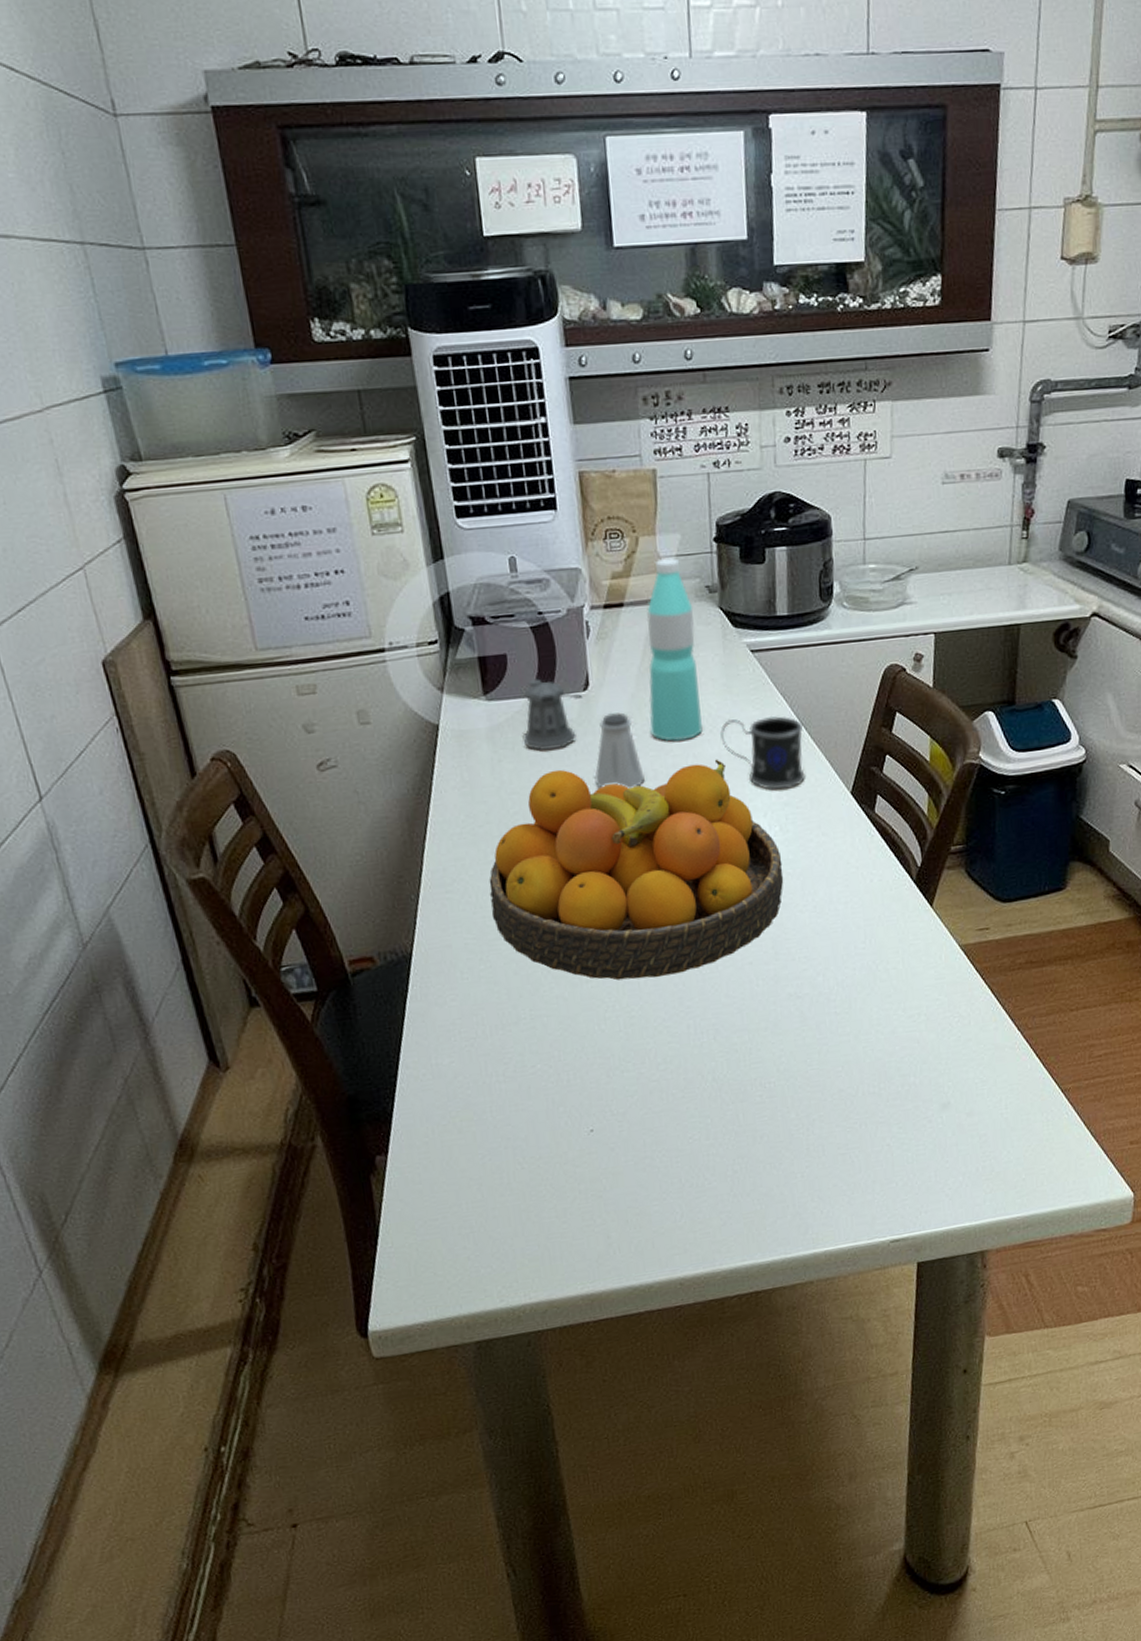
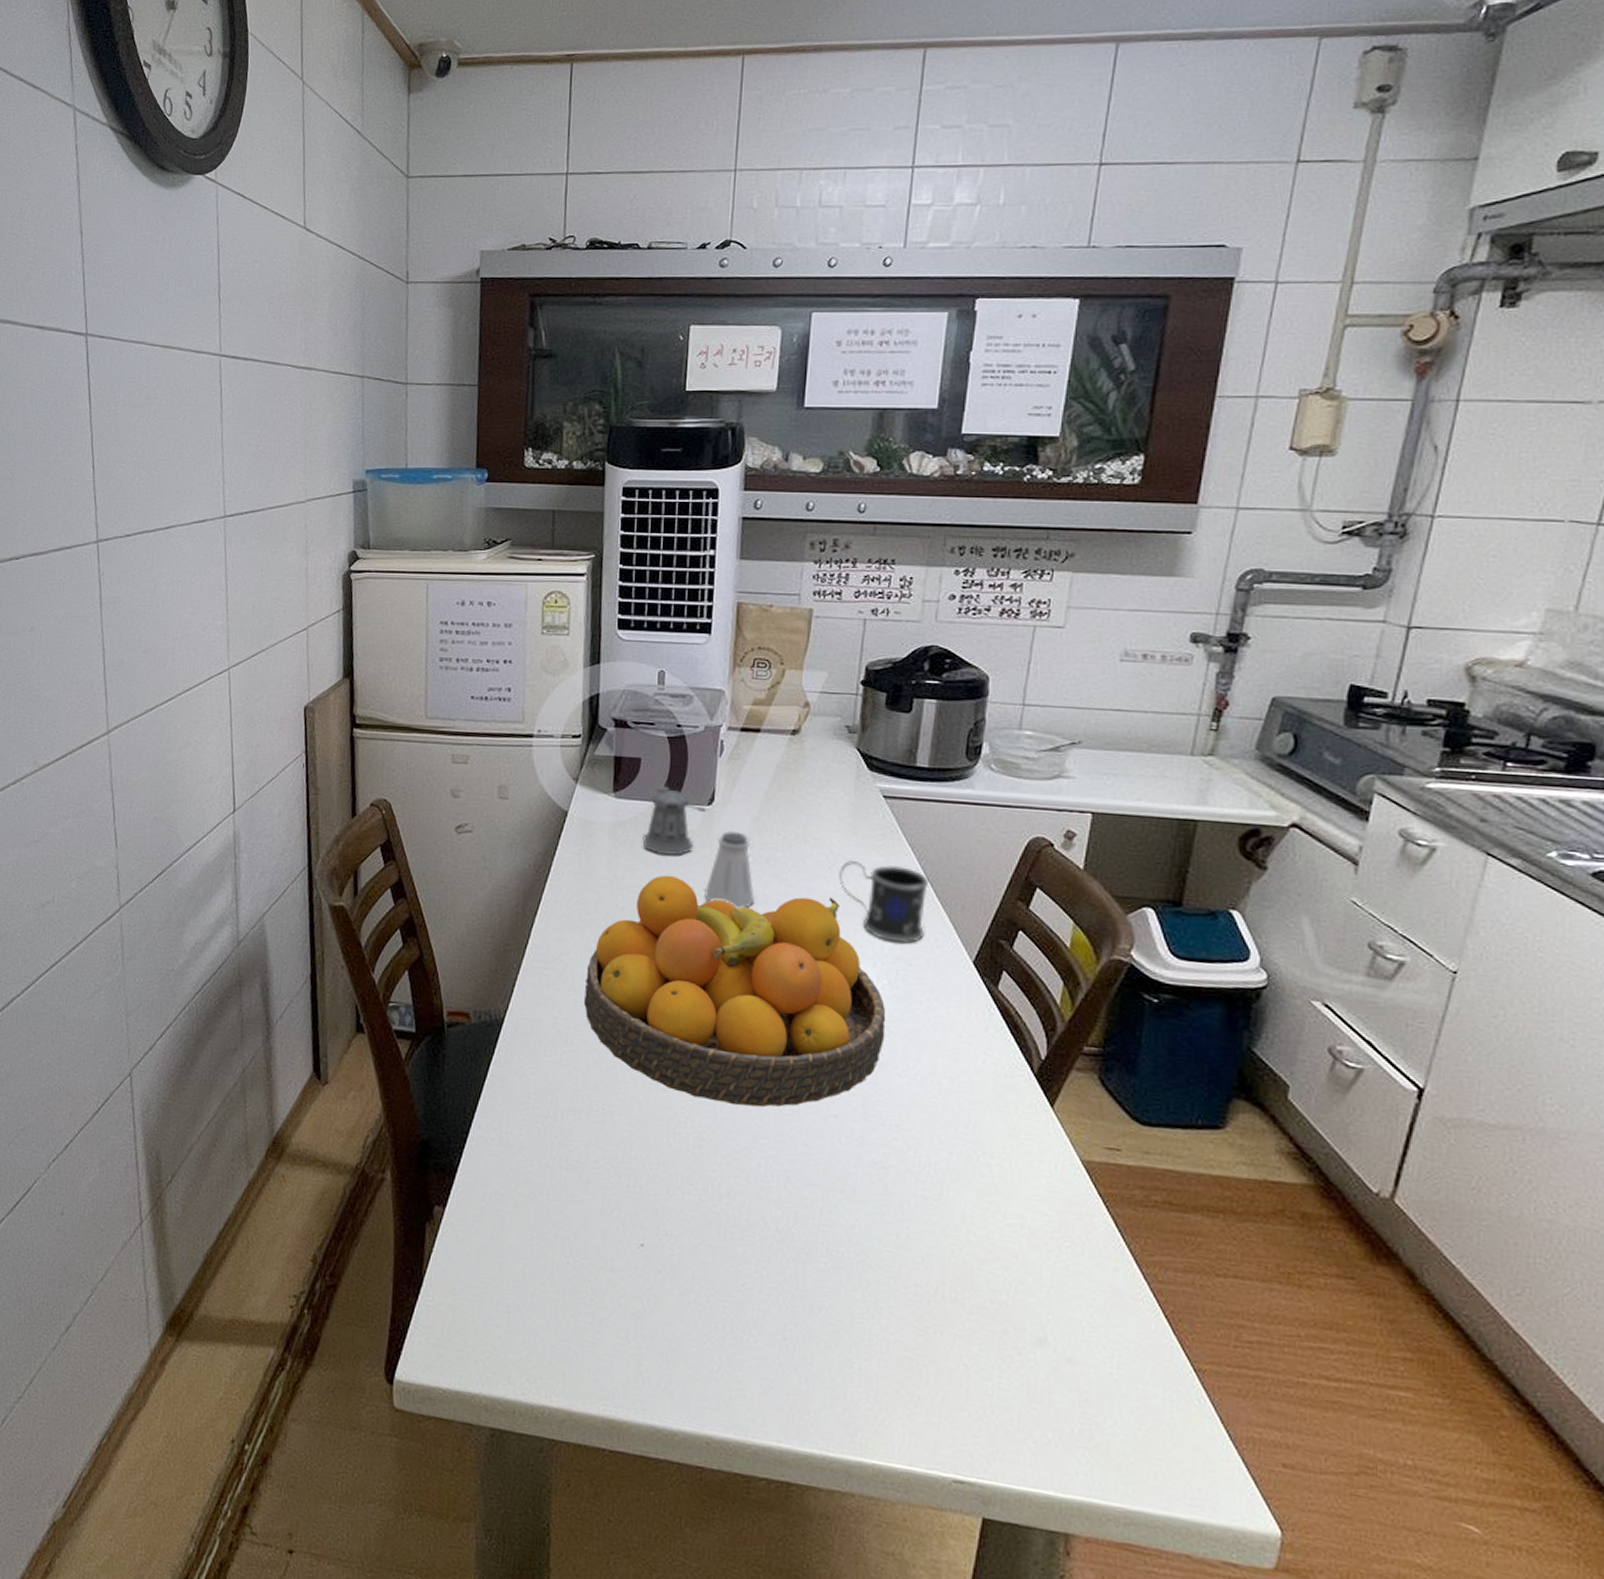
water bottle: present [646,557,703,742] -> none [767,692,829,872]

